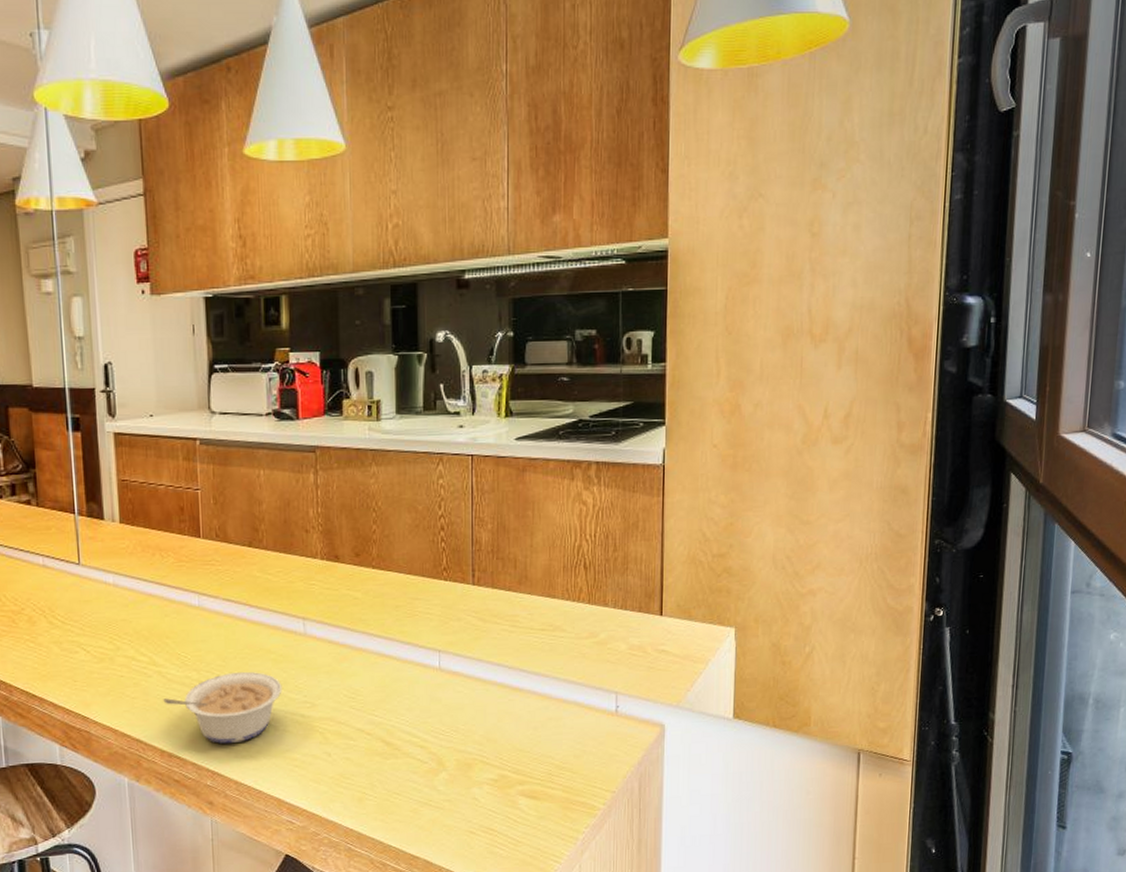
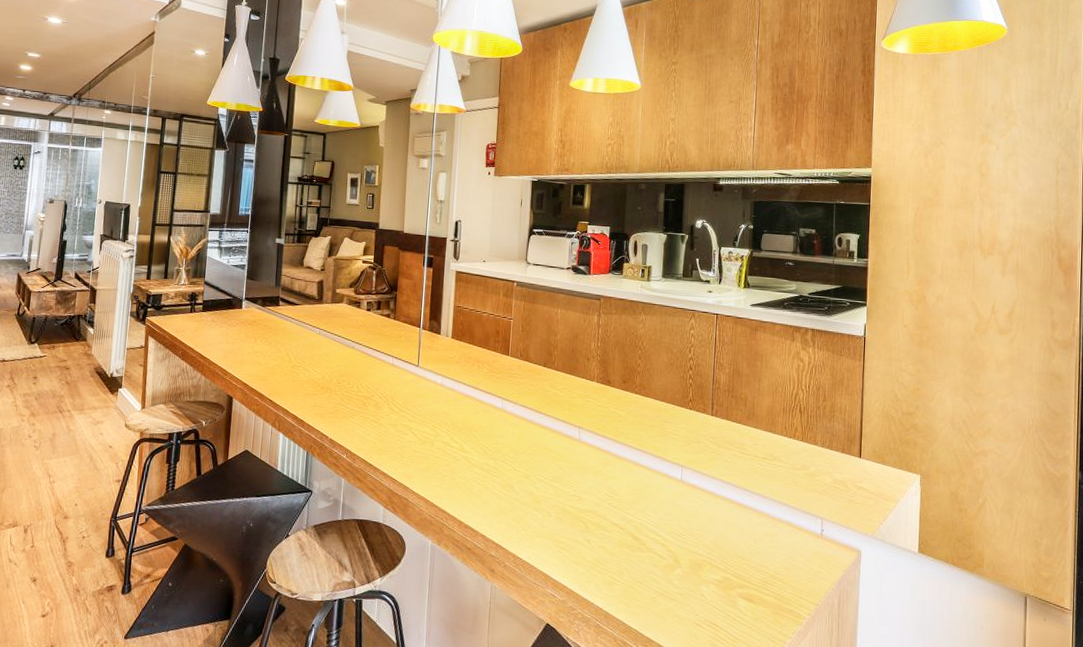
legume: present [163,671,282,744] -> none [466,464,558,523]

